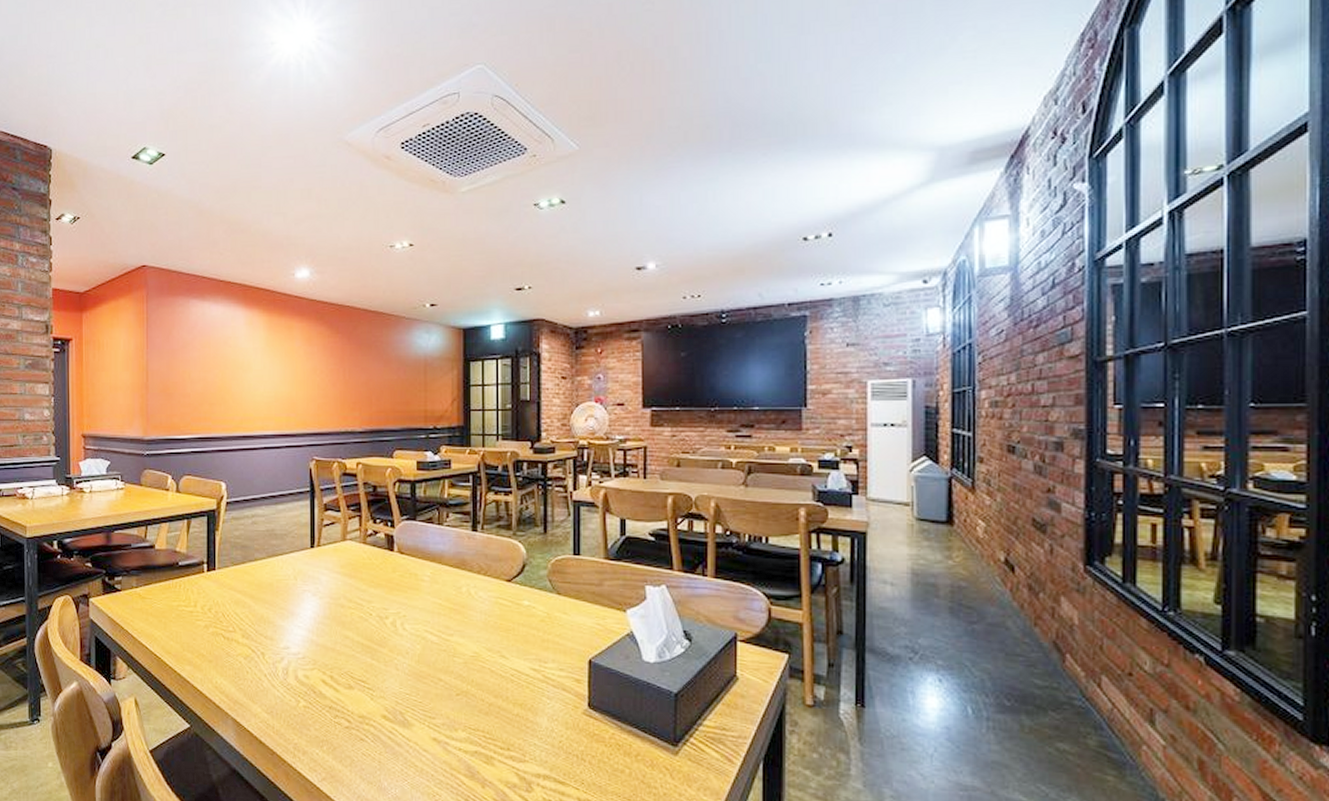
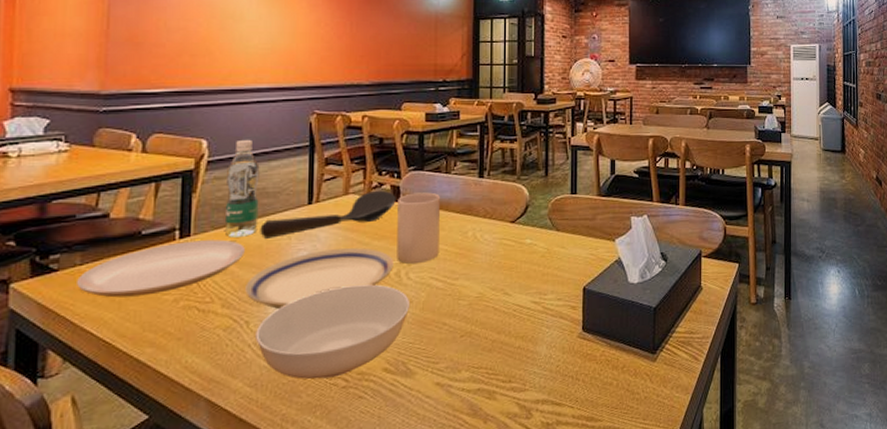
plate: none [134,574,259,620] -> present [77,239,245,298]
bottle: none [241,483,269,574] -> present [224,139,260,238]
plate: none [260,593,389,645] -> present [245,248,394,309]
bowl: none [270,630,407,717] -> present [255,284,411,380]
spoon: none [271,538,390,578] -> present [260,190,396,239]
cup: none [392,543,433,615] -> present [397,192,440,264]

